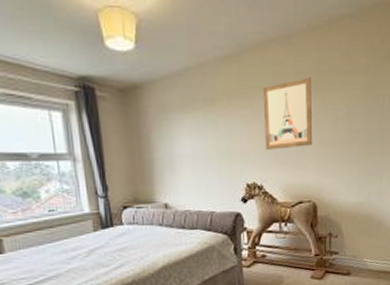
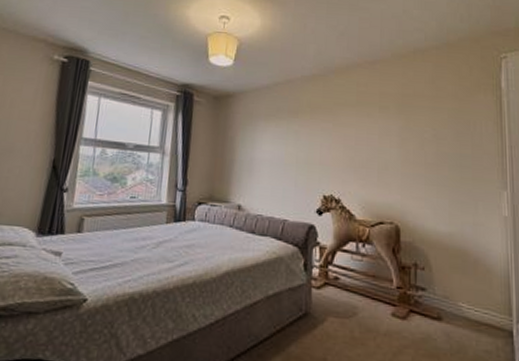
wall art: present [262,78,313,150] -> none [345,99,397,165]

